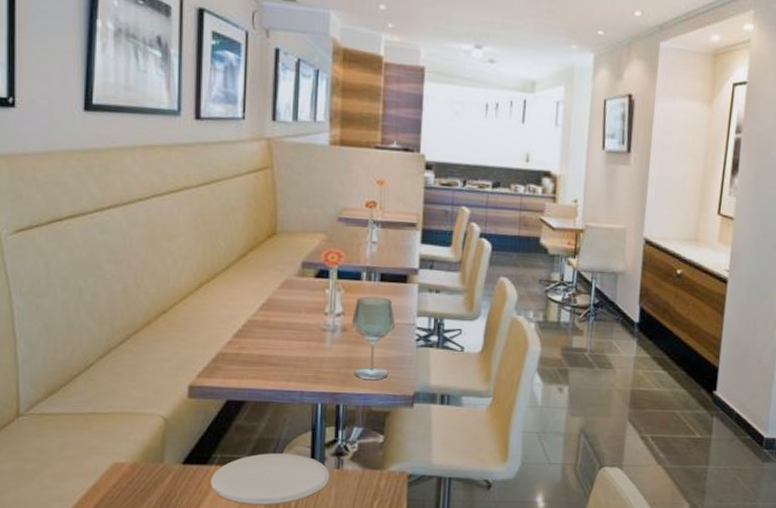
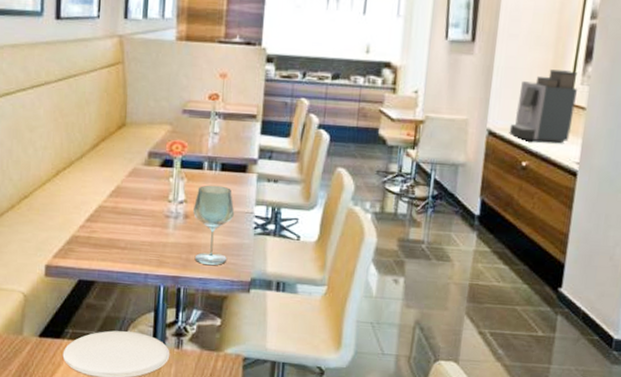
coffee machine: none [664,181,726,252] -> present [509,69,578,144]

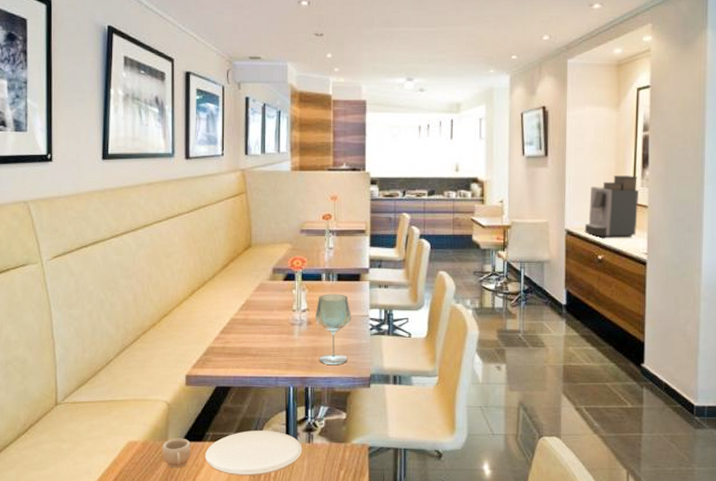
cup: none [15,333,49,366] -> present [162,438,192,468]

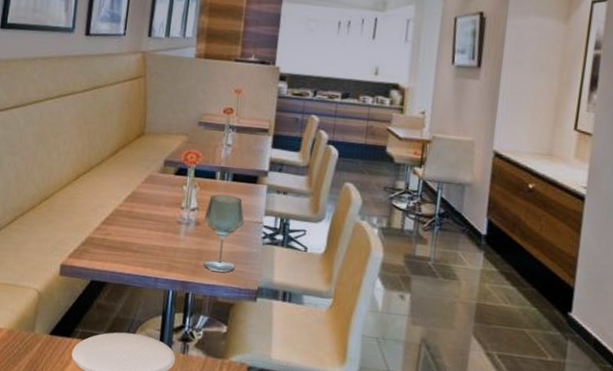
cup: present [162,438,192,468] -> none [26,330,59,363]
coffee machine: present [584,175,638,238] -> none [515,96,583,168]

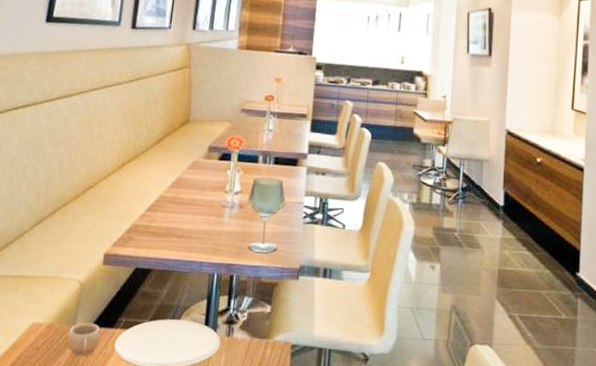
cup: none [26,330,59,363] -> present [66,322,101,357]

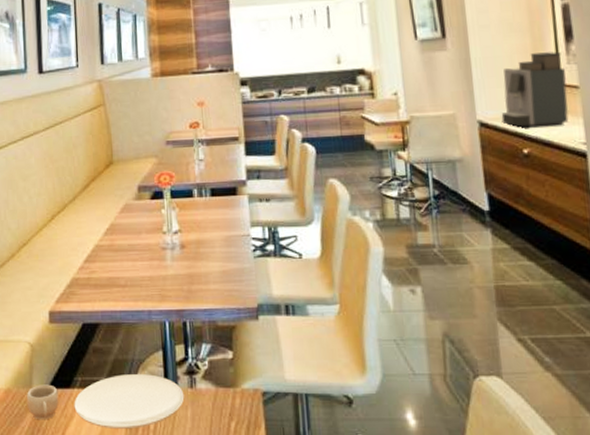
wine glass: present [247,177,286,253] -> none [188,211,231,295]
coffee machine: none [524,80,578,143] -> present [501,51,569,128]

